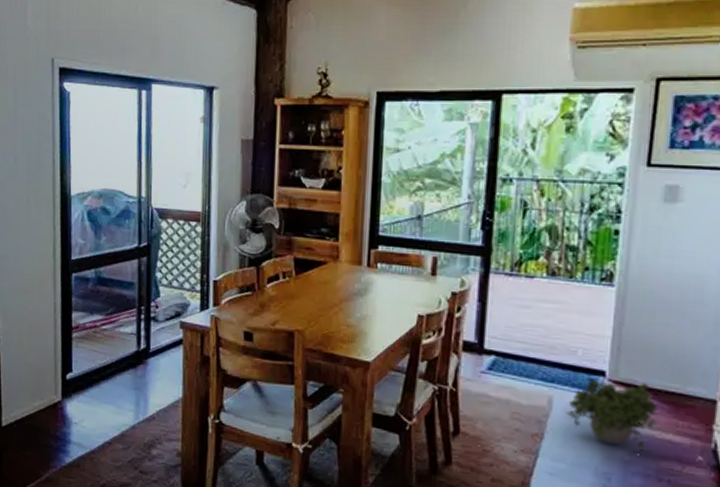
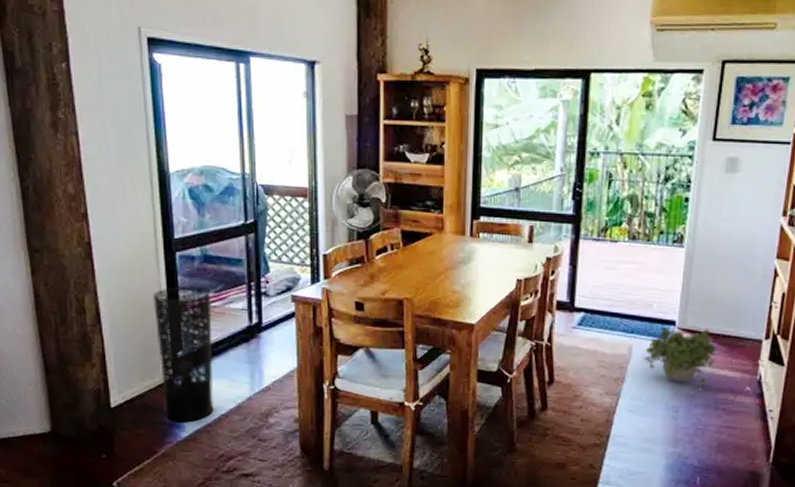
umbrella stand: none [48,307,102,448] -> present [153,285,214,424]

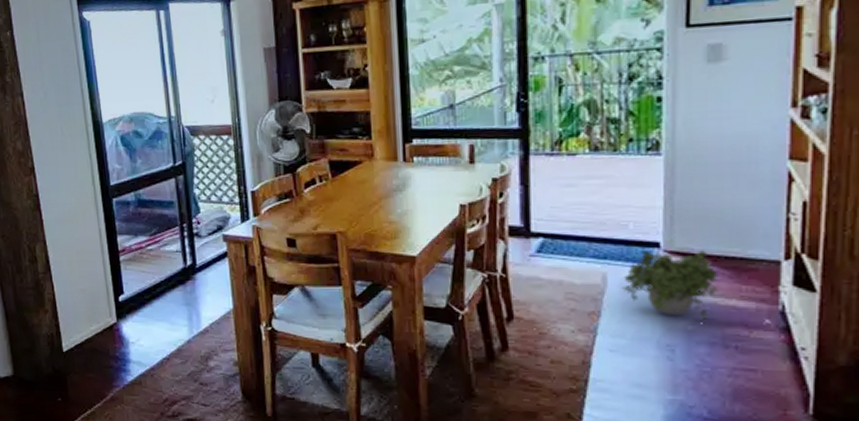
umbrella stand: present [153,285,214,424] -> none [94,230,156,368]

